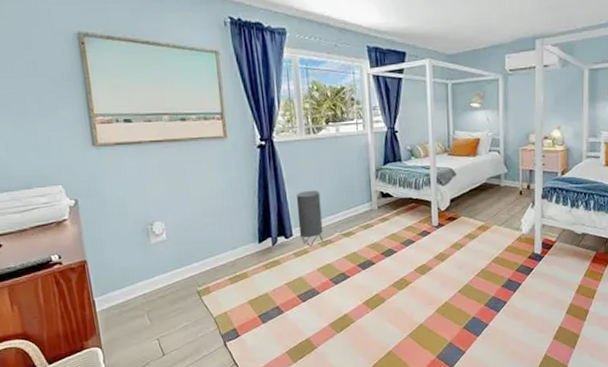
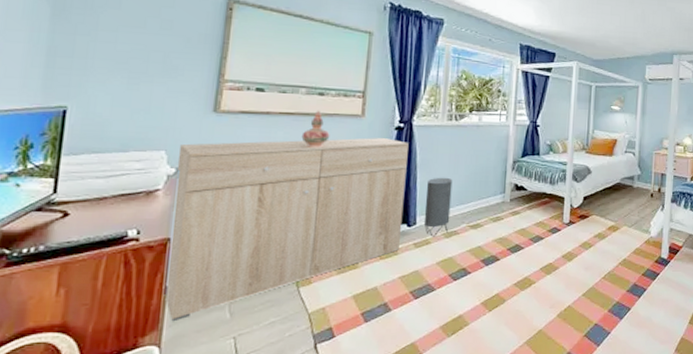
dresser: none [73,157,281,328] -> present [164,138,409,322]
decorative vase: none [174,135,200,172] -> present [301,110,330,148]

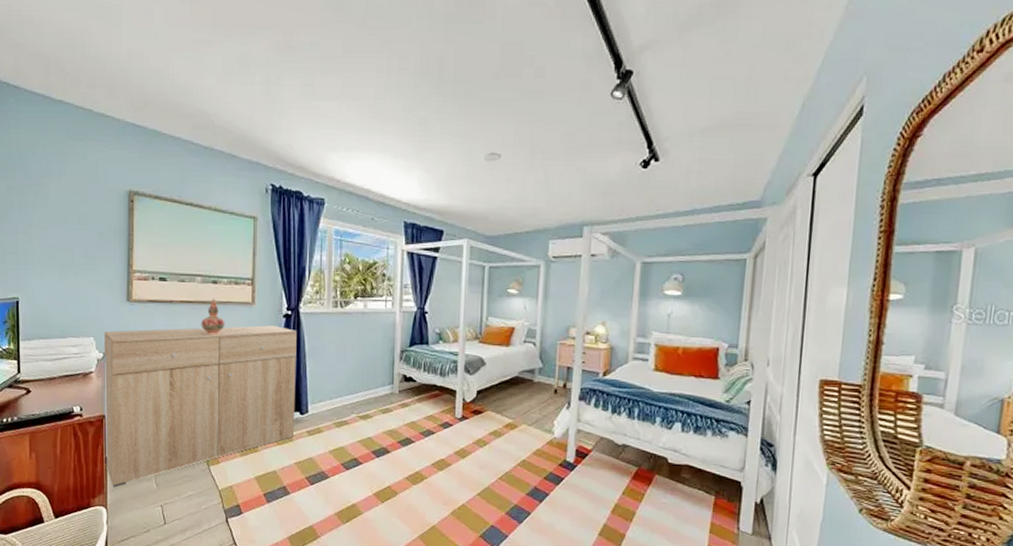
speaker: present [423,177,453,237] -> none [315,366,341,426]

